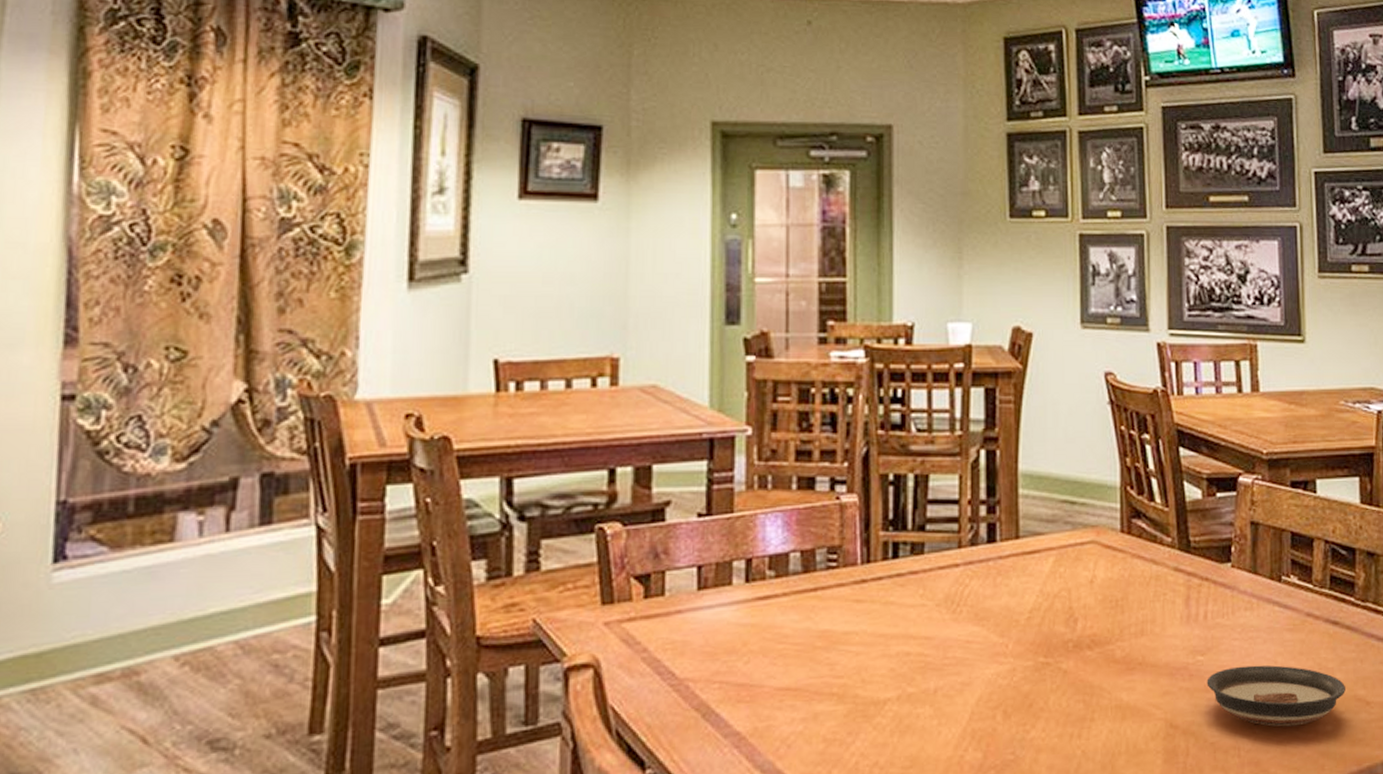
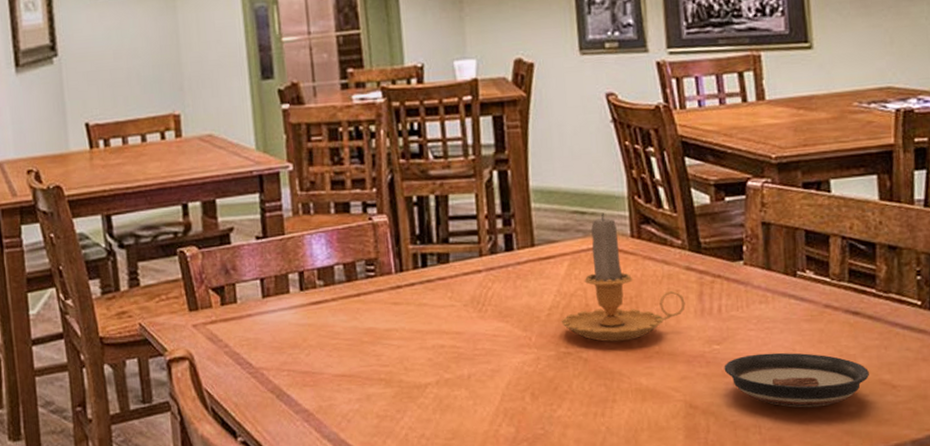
candle: none [1041,503,1172,651] -> present [561,212,685,342]

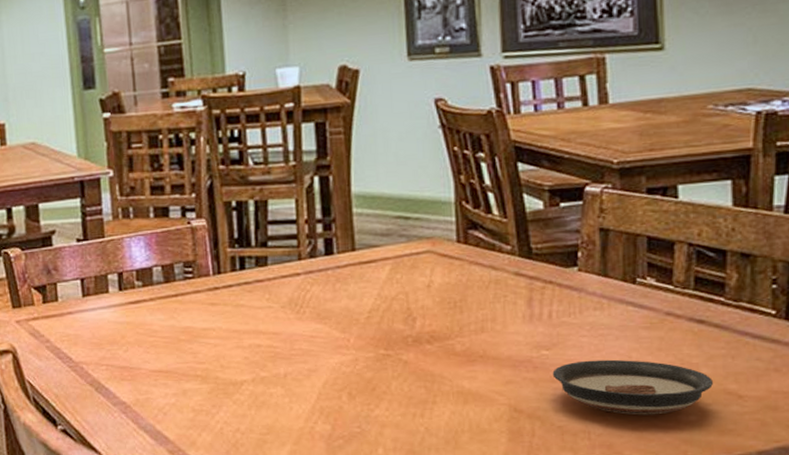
candle: present [561,212,685,342] -> none [381,218,513,345]

